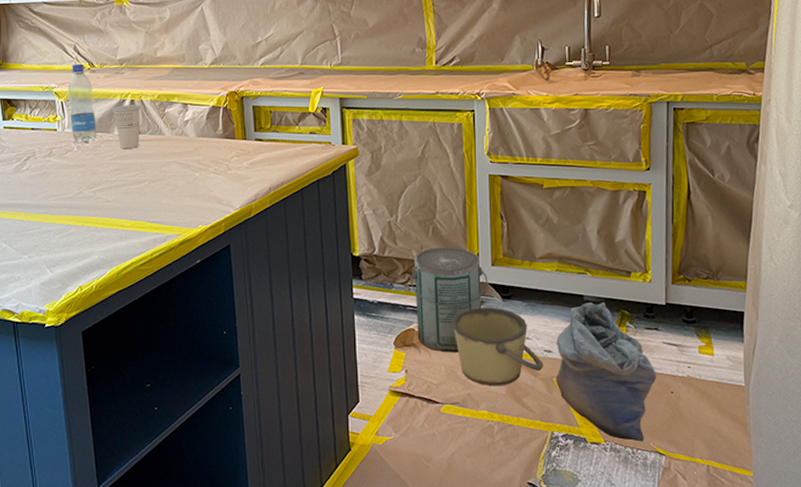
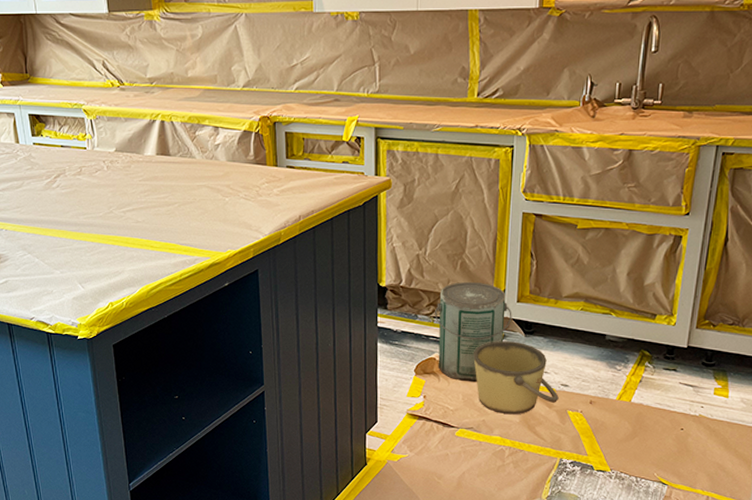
bottle: present [67,63,96,143] -> none [96,80,126,163]
cup: present [111,104,141,148] -> none [141,125,172,170]
plastic bag: present [556,302,657,441] -> none [570,342,669,471]

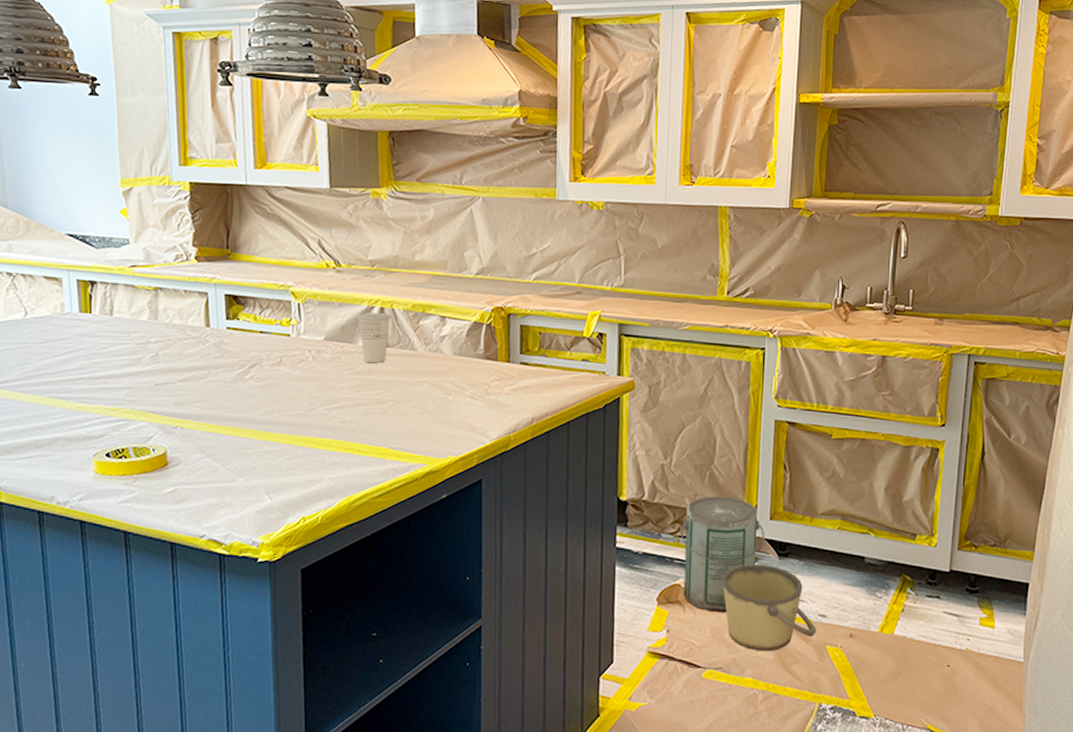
cup: none [141,125,172,170] -> present [356,312,392,363]

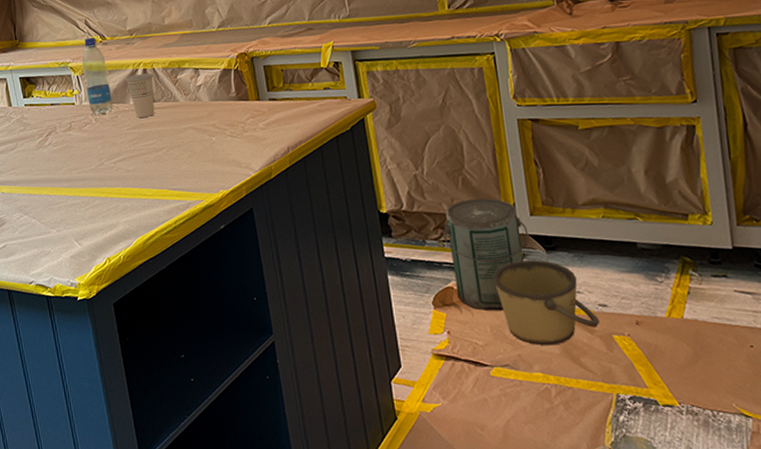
bottle: none [306,261,338,353] -> present [81,37,113,115]

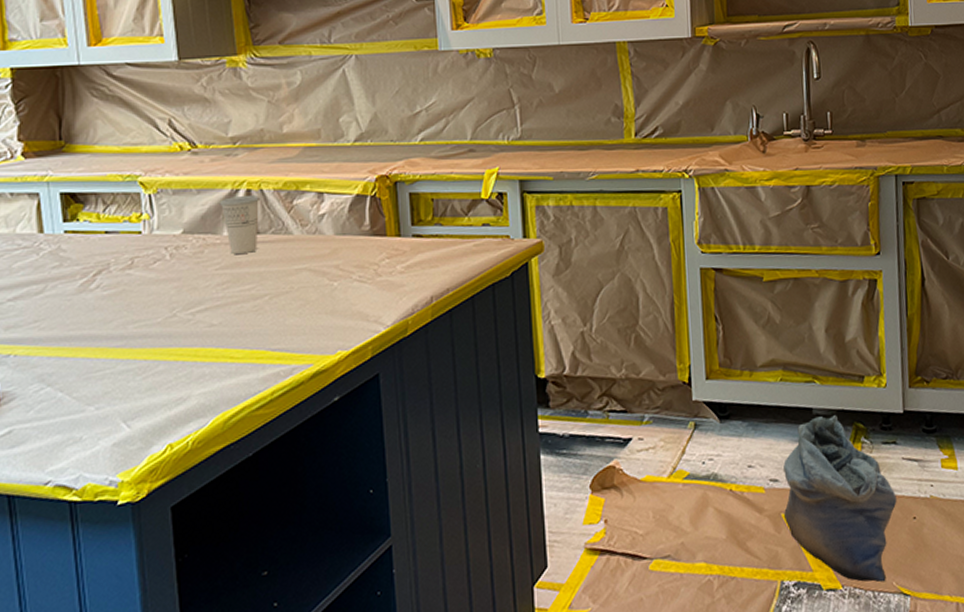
bottle: present [81,37,113,115] -> none [158,143,198,249]
paint can: present [442,198,529,312] -> none [608,359,703,494]
bucket: present [493,260,600,346] -> none [661,430,769,531]
plastic bag: none [611,249,732,402] -> present [783,415,897,582]

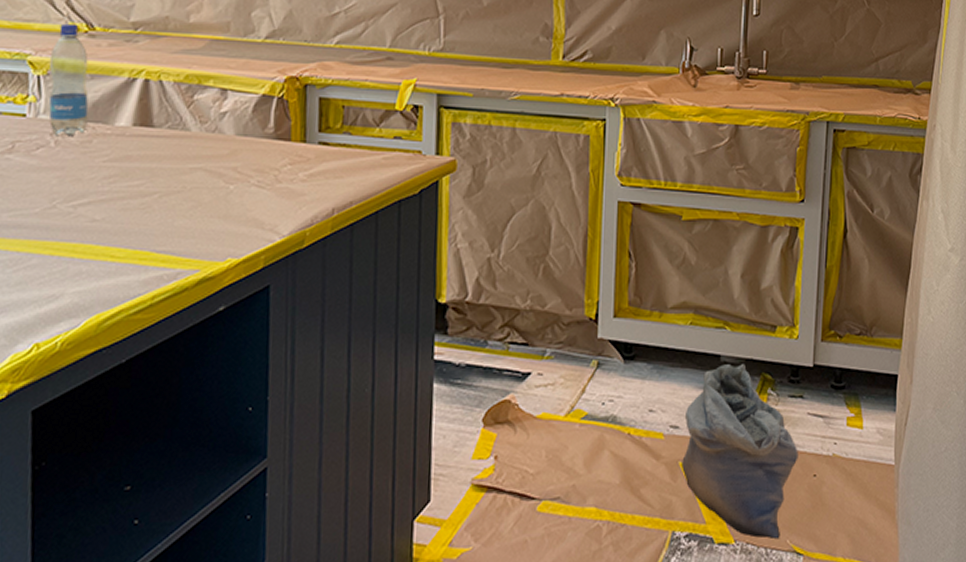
bottle: none [158,143,198,249] -> present [48,23,89,137]
cup: present [219,194,261,254] -> none [113,85,159,147]

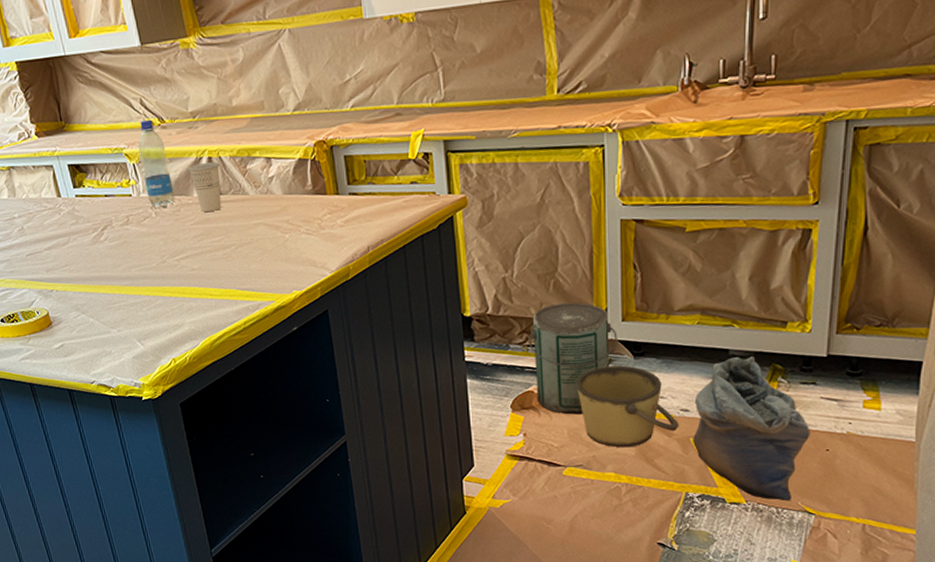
cup: none [113,85,159,147] -> present [187,161,222,212]
paint can: none [509,292,608,432] -> present [527,302,618,415]
bucket: none [560,371,668,475] -> present [576,365,679,448]

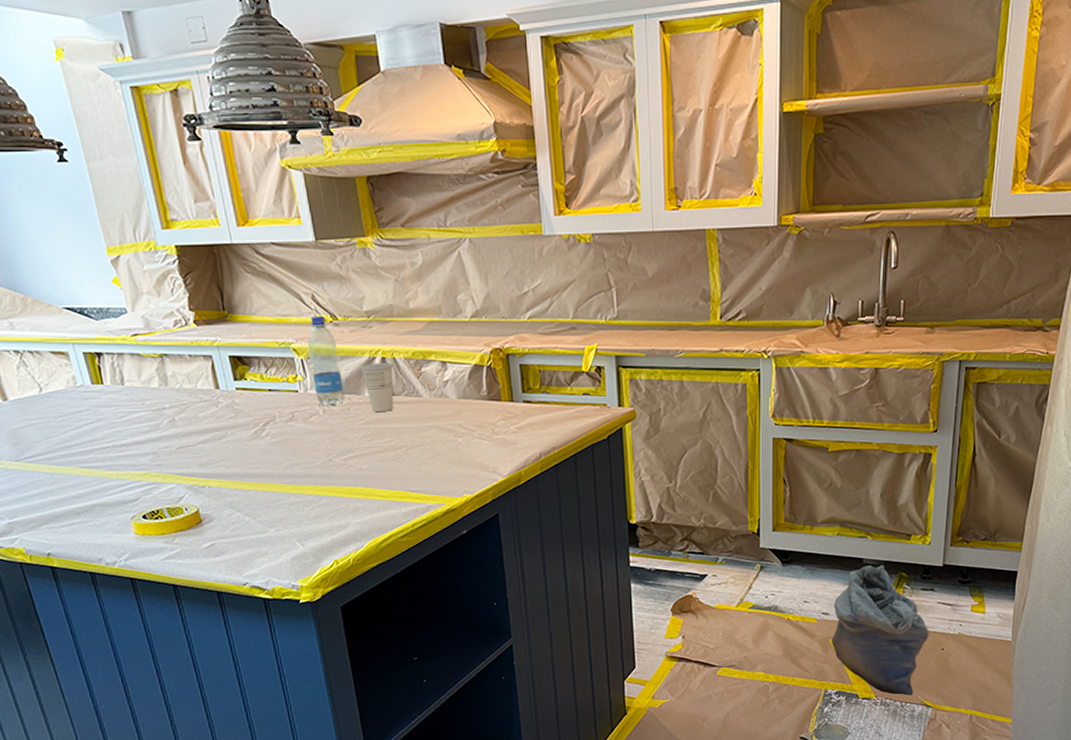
paint can: present [527,302,618,415] -> none [688,512,768,618]
bucket: present [576,365,679,448] -> none [731,572,820,649]

